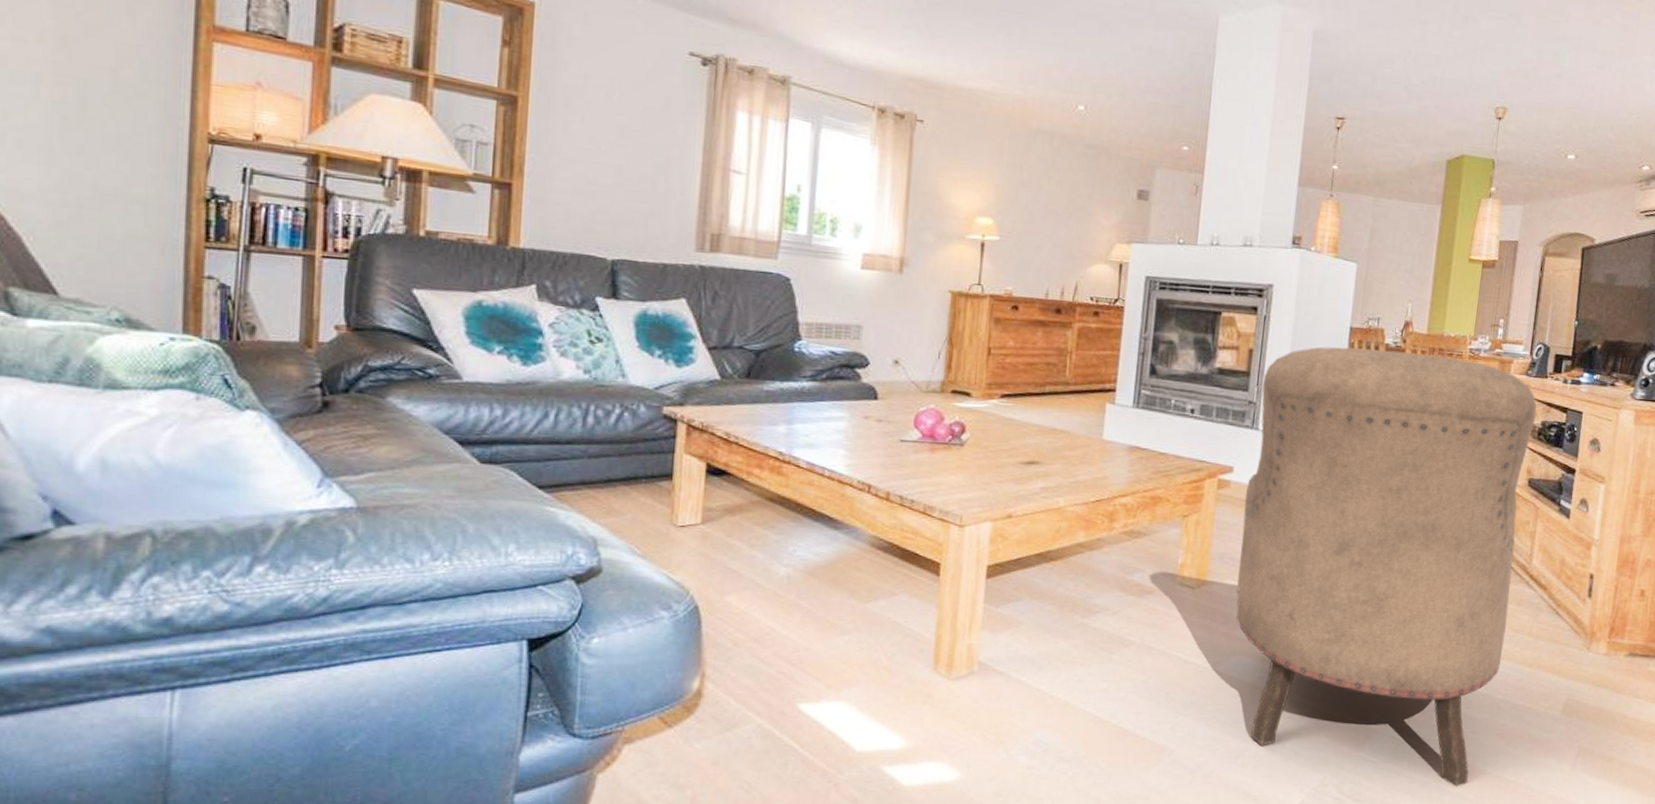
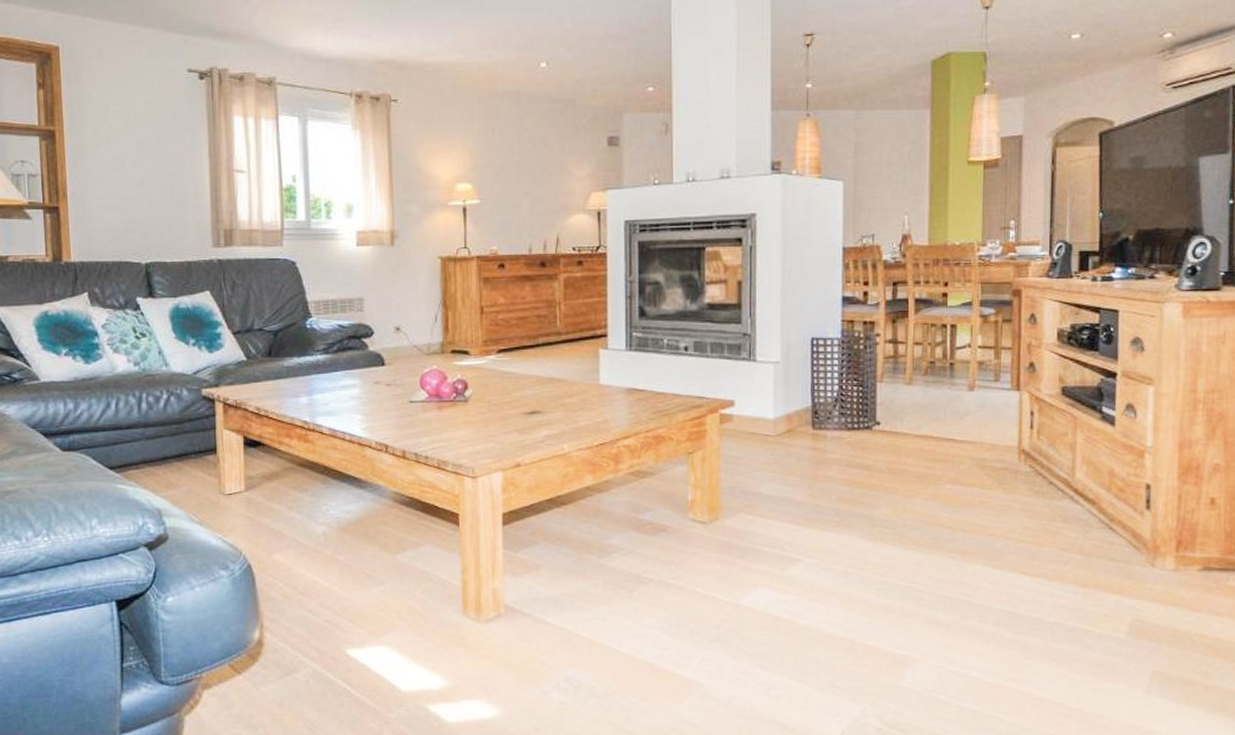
armchair: present [1236,346,1537,787] -> none [749,266,1064,716]

